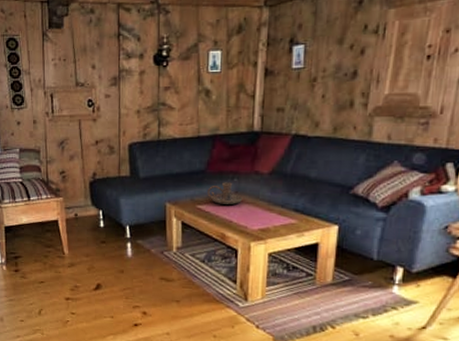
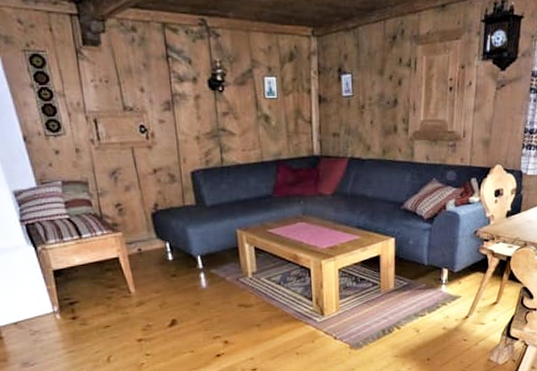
candle holder: present [207,182,243,205] -> none [276,205,311,227]

